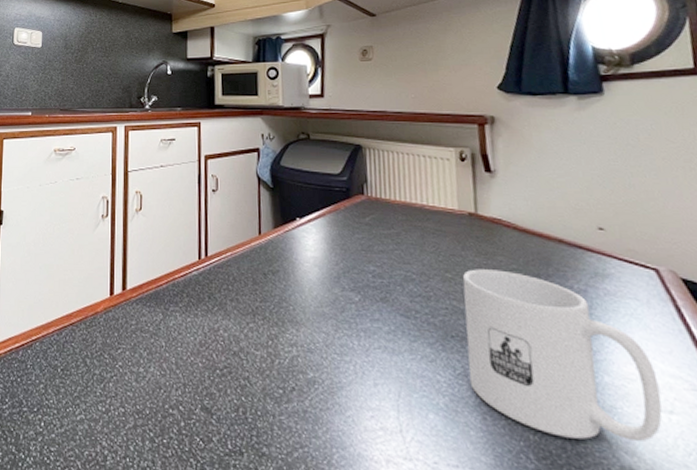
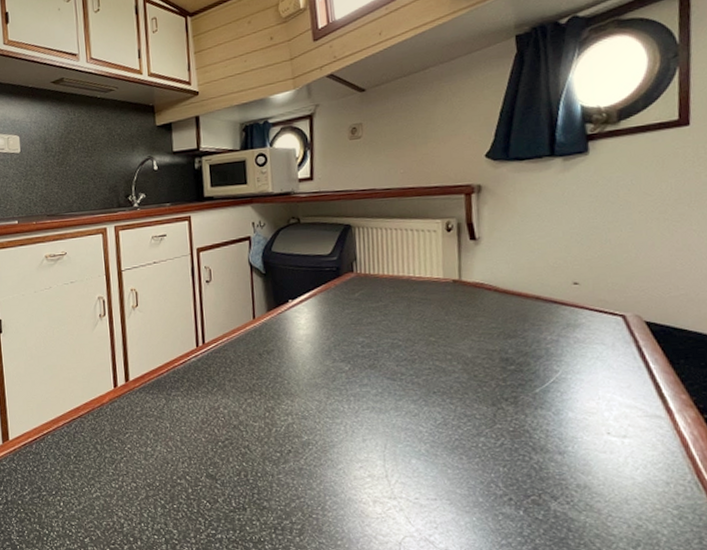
mug: present [462,269,662,442] -> none [445,329,617,467]

